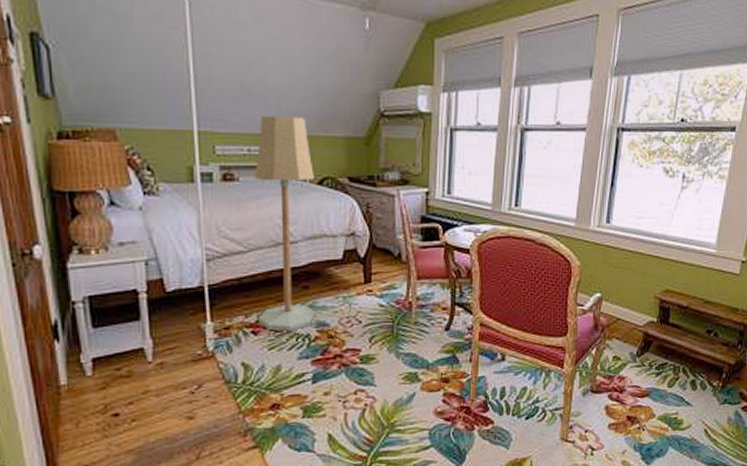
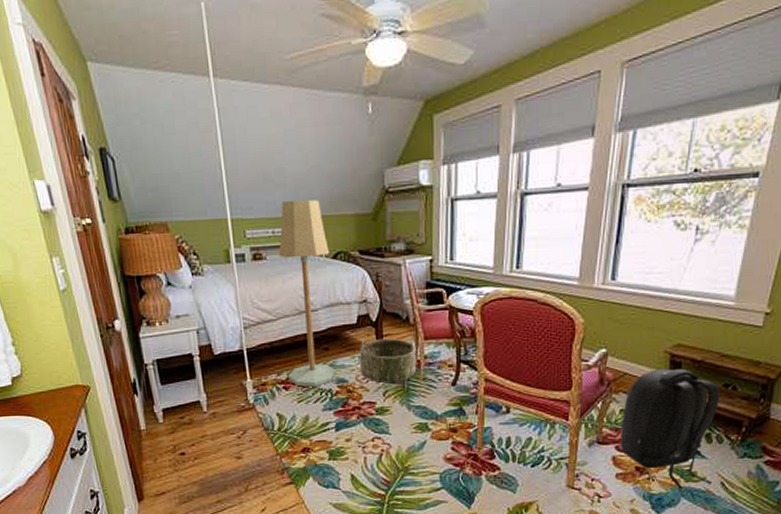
basket: none [345,276,408,328] -> present [360,338,417,383]
backpack: none [612,313,704,438] -> present [619,367,720,489]

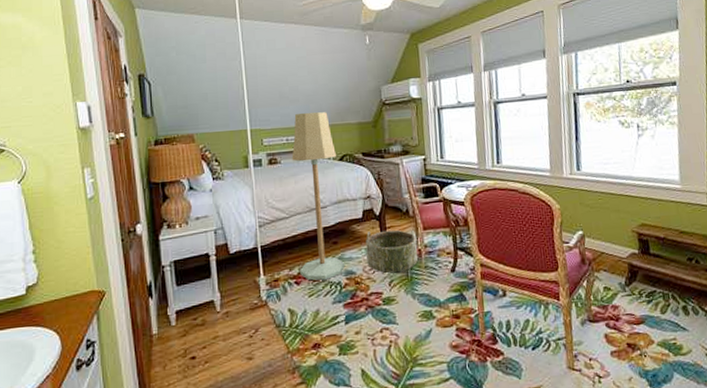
backpack: present [619,367,720,489] -> none [606,245,698,364]

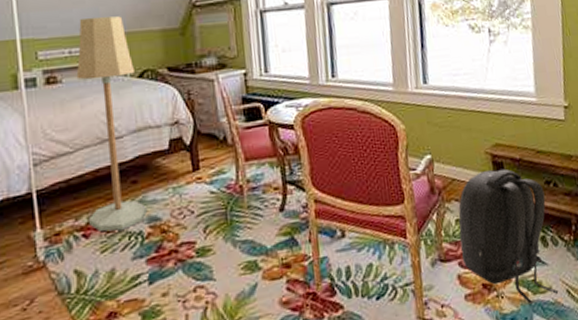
basket: present [366,229,418,273] -> none [173,161,239,217]
backpack: none [606,245,698,364] -> present [458,168,559,304]

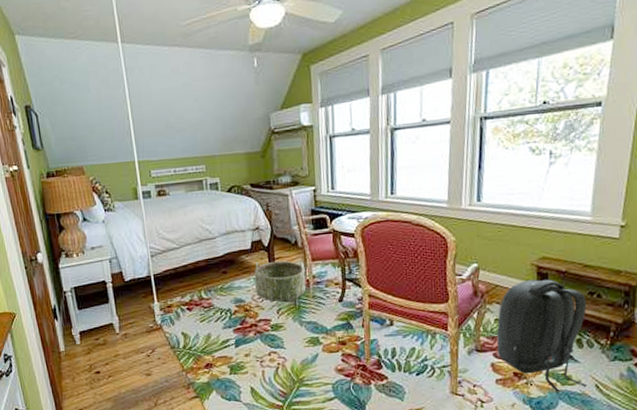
floor lamp: present [76,16,148,232] -> none [180,142,235,307]
basket: none [173,161,239,217] -> present [254,260,306,302]

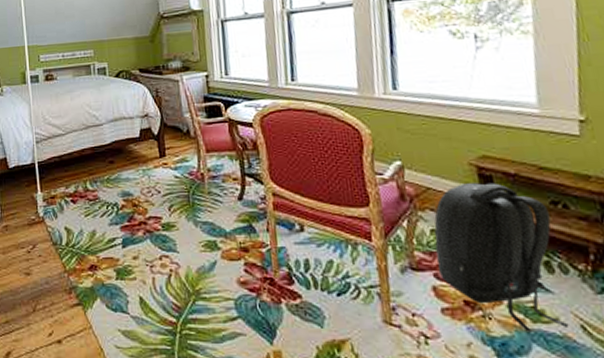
basket: present [254,260,306,302] -> none [143,151,200,197]

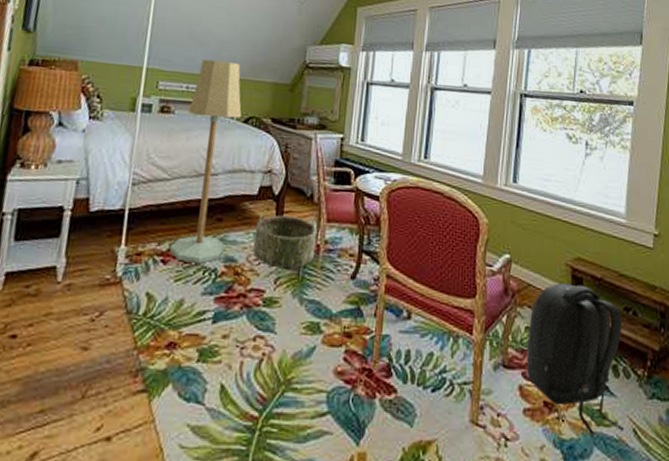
floor lamp: none [67,27,122,200] -> present [170,59,242,263]
basket: none [143,151,200,197] -> present [253,213,318,269]

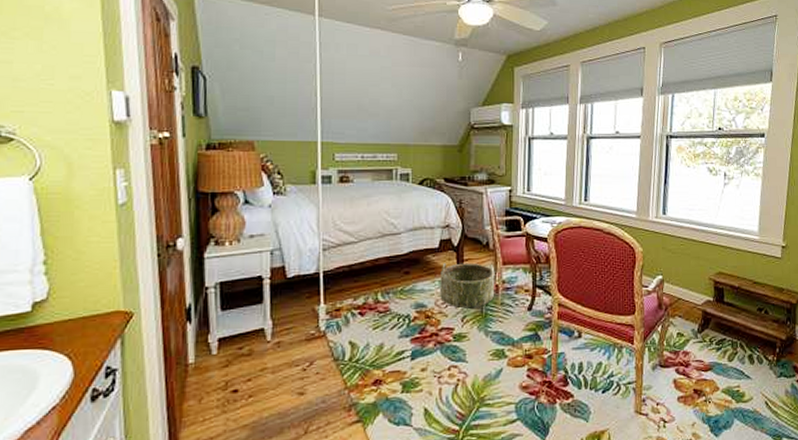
floor lamp: present [170,59,242,263] -> none [366,128,417,312]
backpack: present [526,282,625,435] -> none [679,293,758,410]

